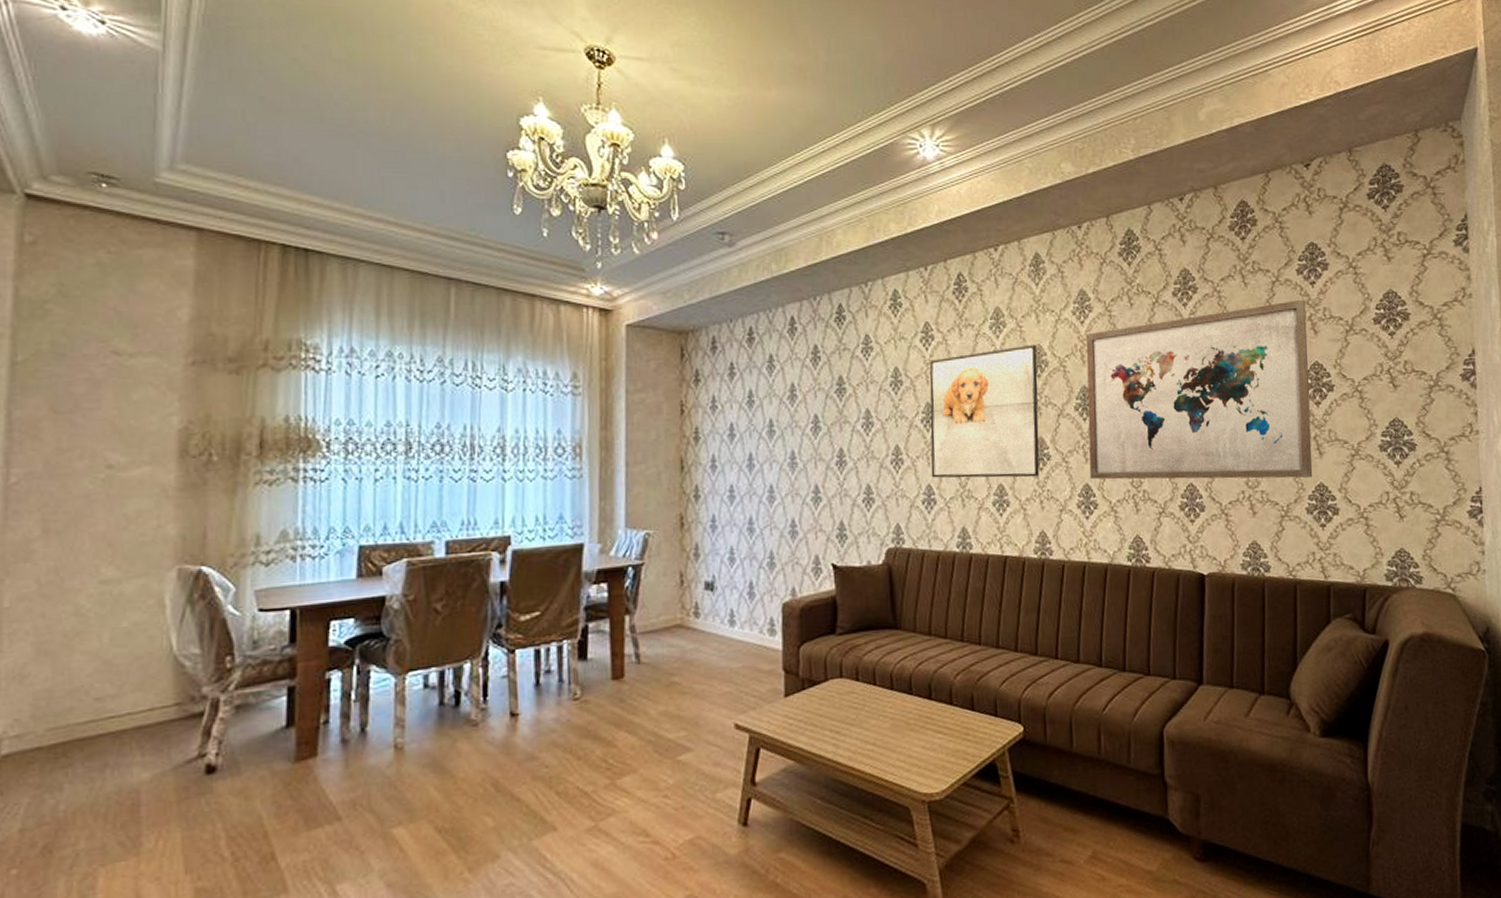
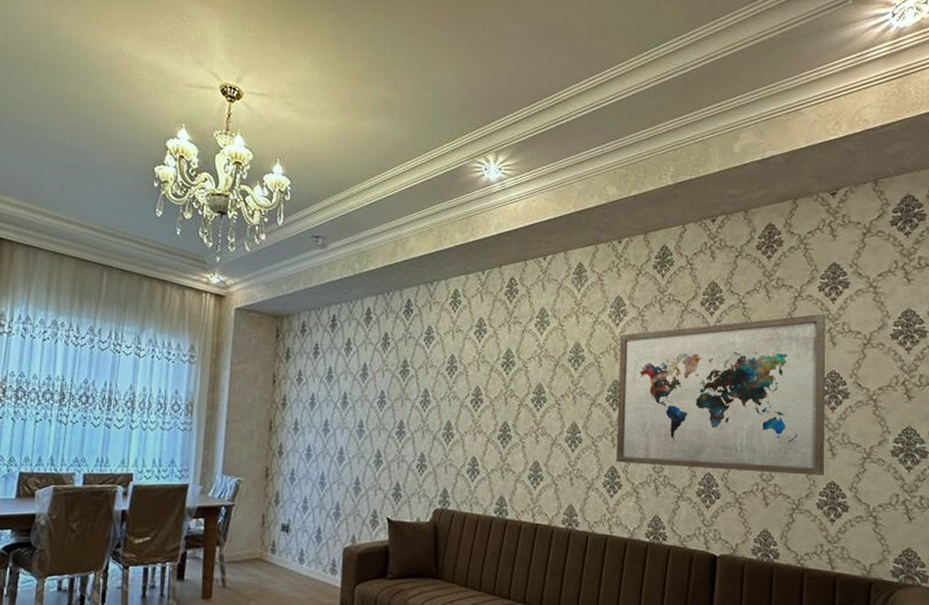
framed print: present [929,344,1040,478] -> none [476,341,575,457]

